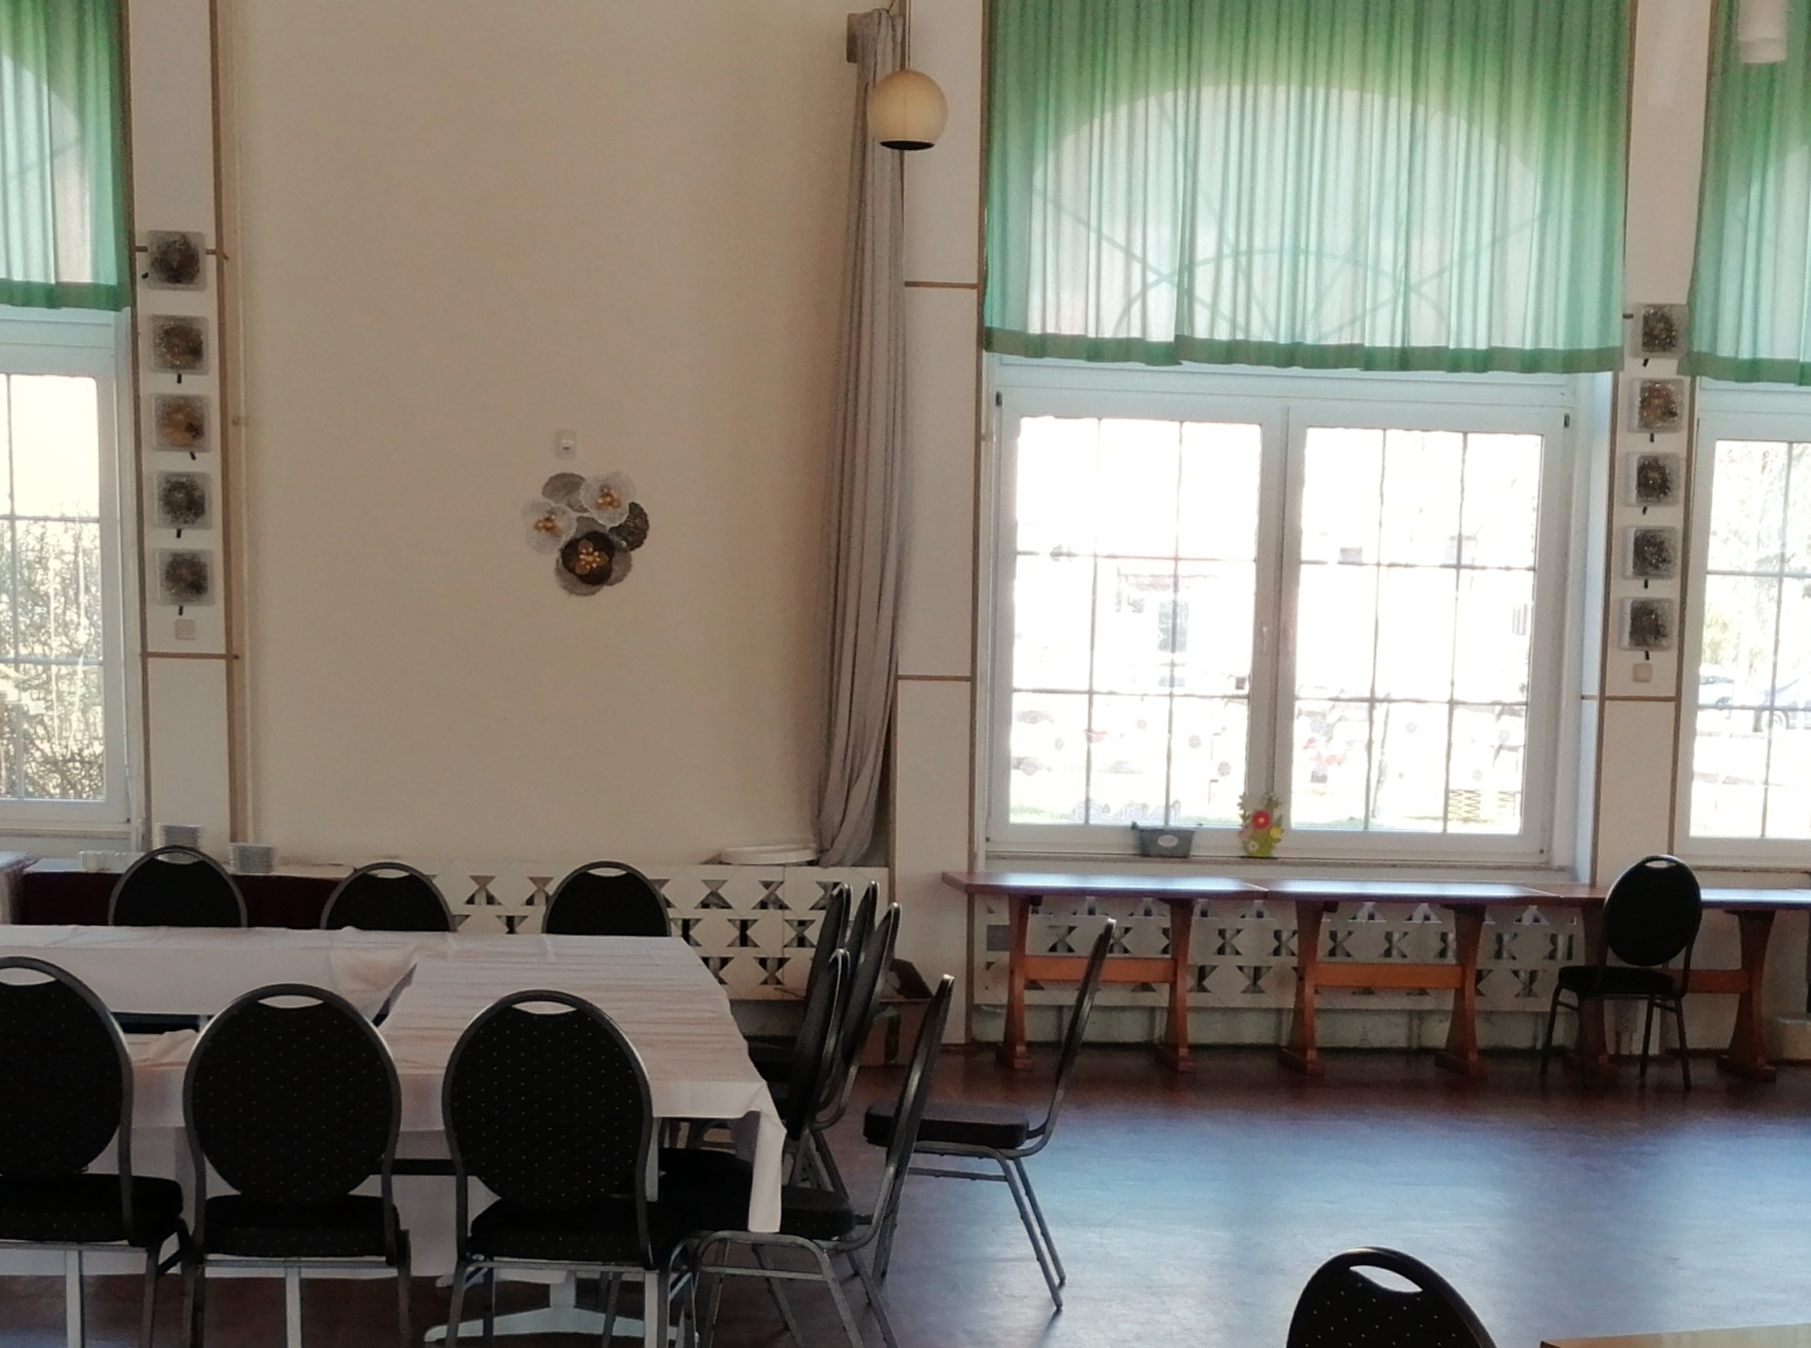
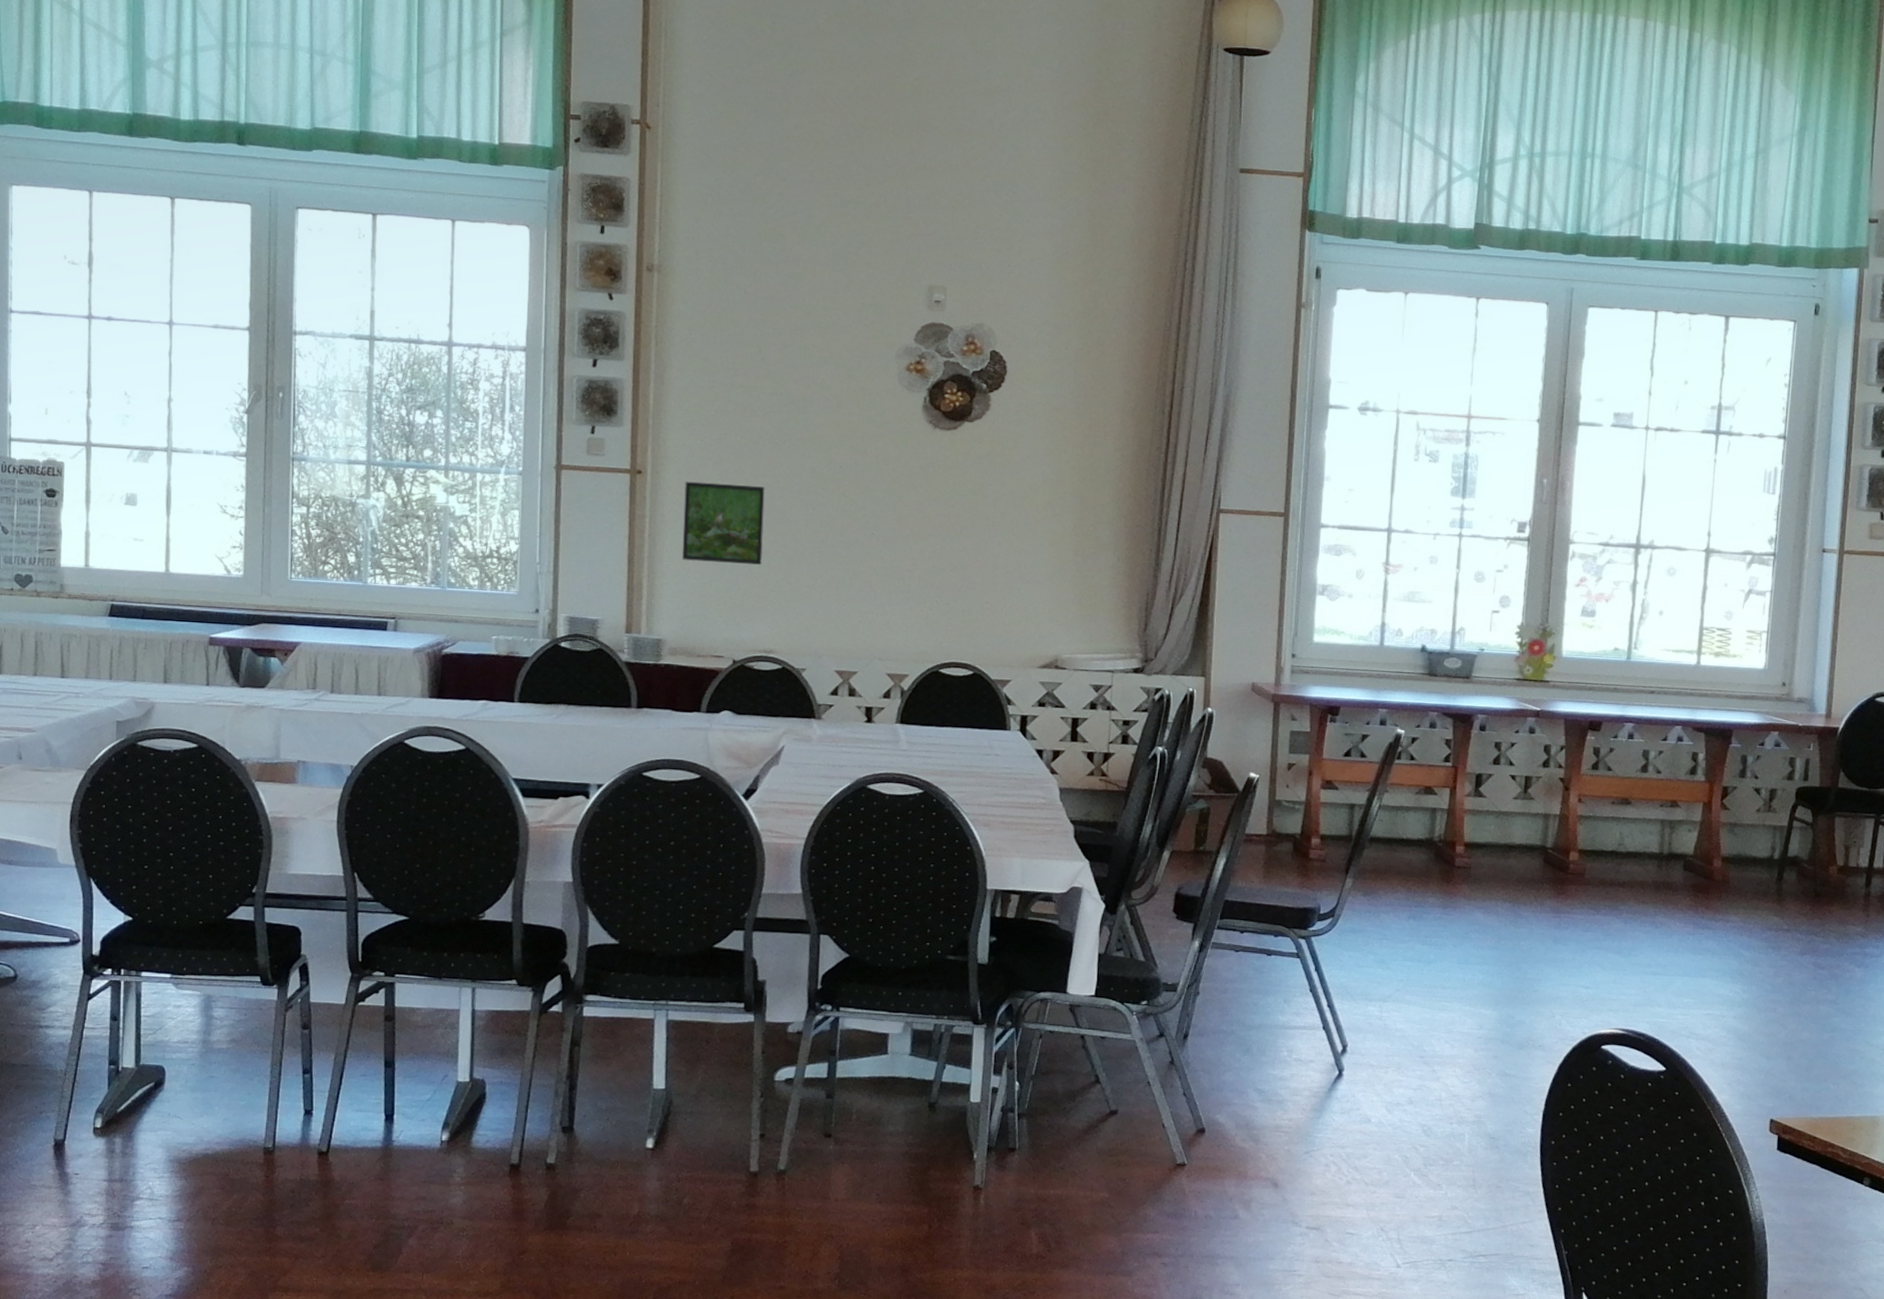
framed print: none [289,665,381,759] -> present [682,481,765,565]

